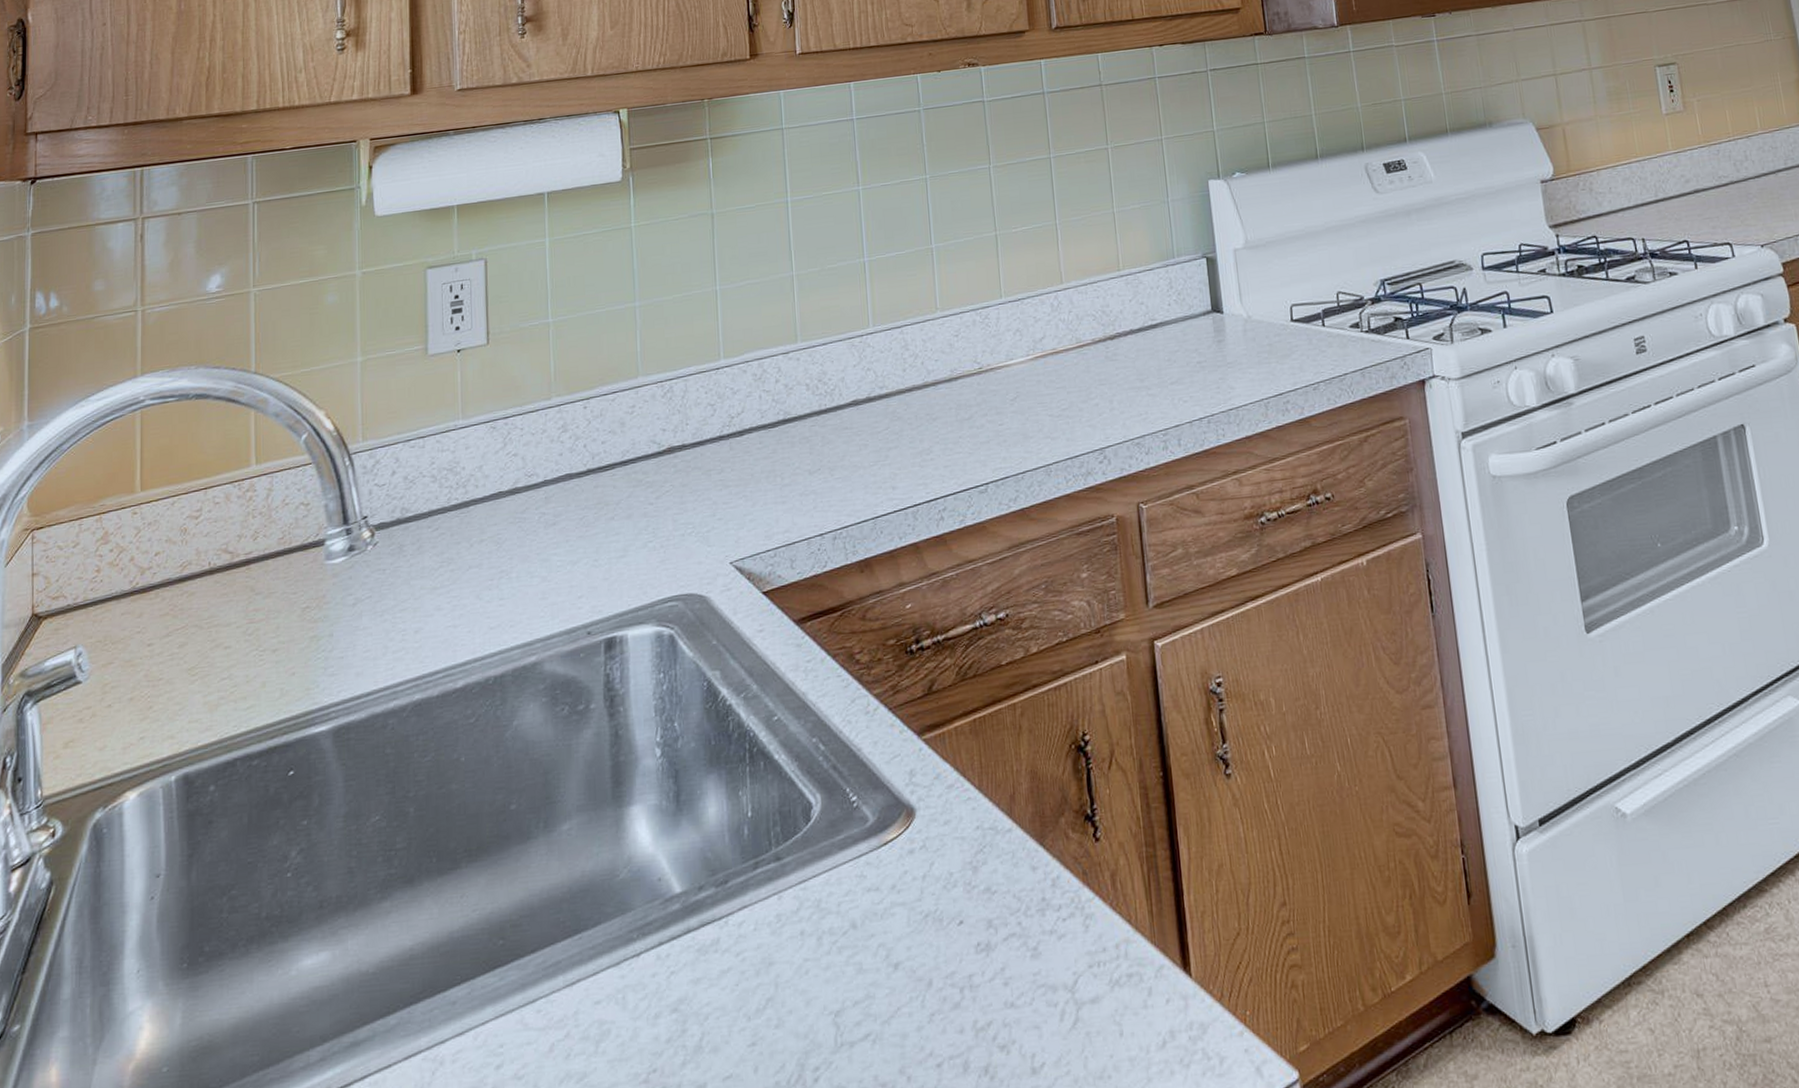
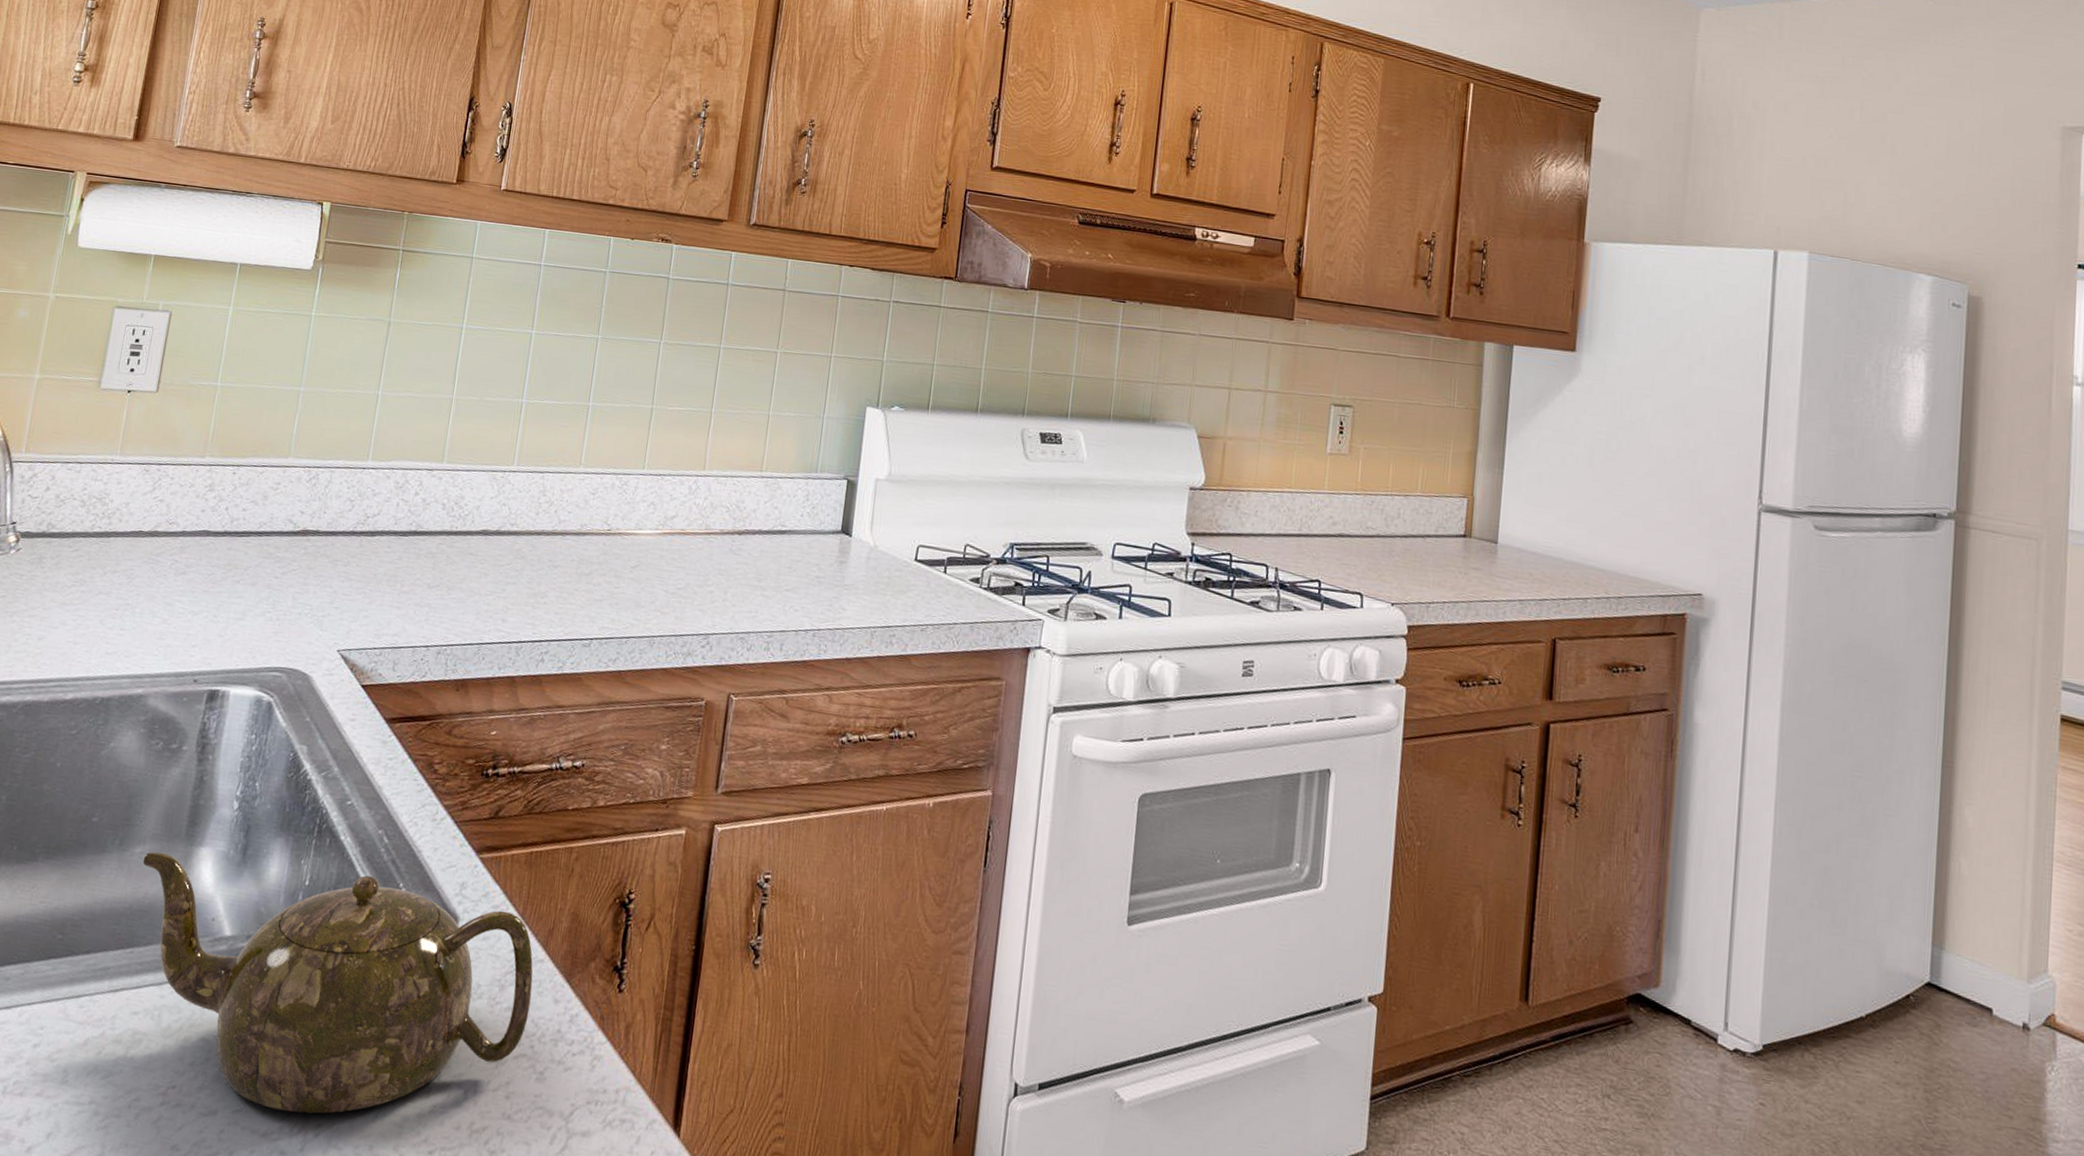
teapot: none [572,788,1009,1065] -> present [143,851,533,1114]

